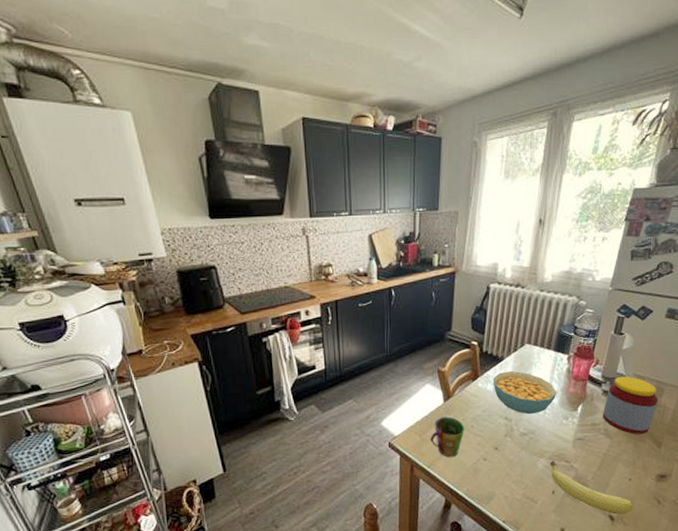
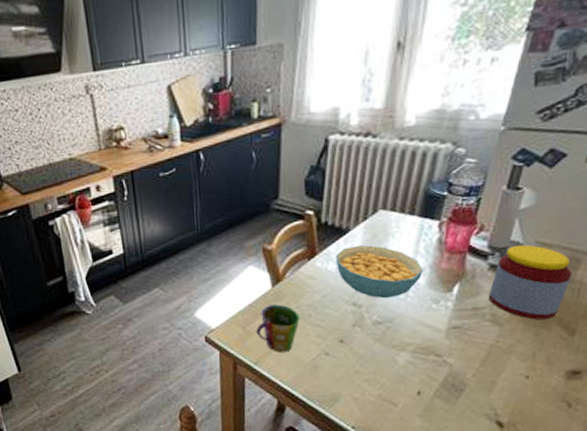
fruit: present [550,460,633,515] -> none [414,354,531,421]

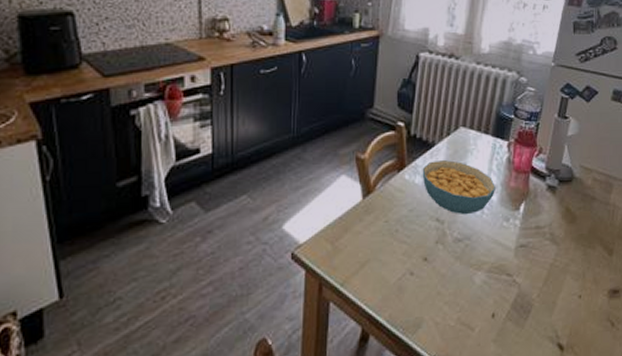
cup: present [256,304,300,353] -> none [344,218,388,273]
jar: present [488,245,572,320] -> none [547,169,607,239]

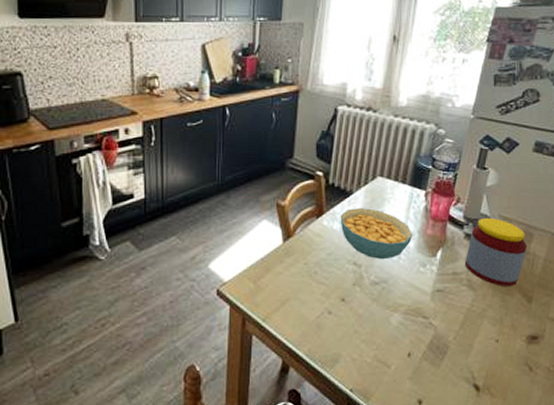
jar: none [547,169,607,239] -> present [464,218,527,286]

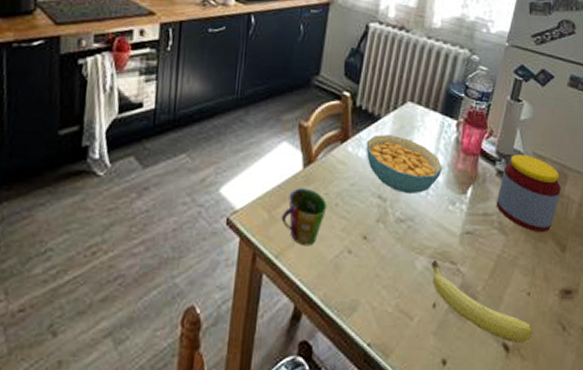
cup: none [266,260,307,310] -> present [281,188,327,247]
fruit: none [405,315,501,384] -> present [431,259,532,344]

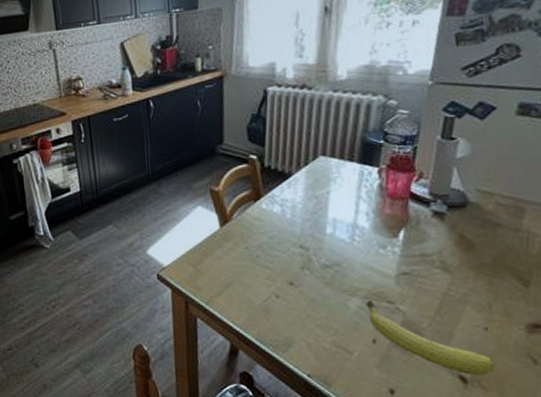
cup: present [281,188,327,247] -> none [206,244,249,294]
cereal bowl: present [366,134,443,195] -> none [280,189,368,242]
jar: present [496,155,561,232] -> none [435,193,518,268]

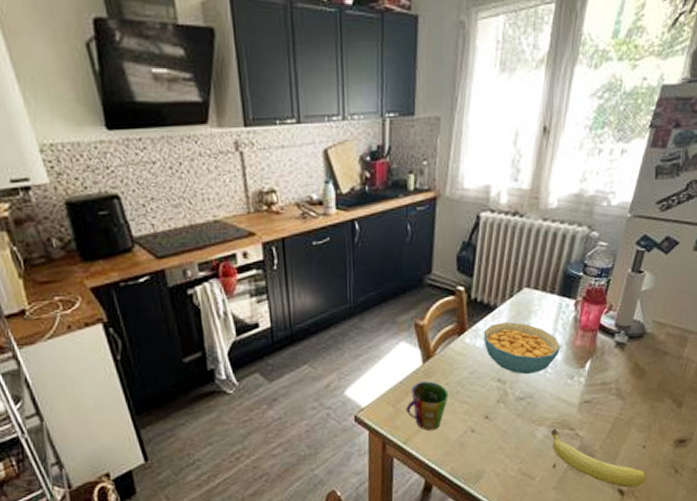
cup: none [206,244,249,294] -> present [406,381,449,431]
cereal bowl: none [280,189,368,242] -> present [483,322,561,375]

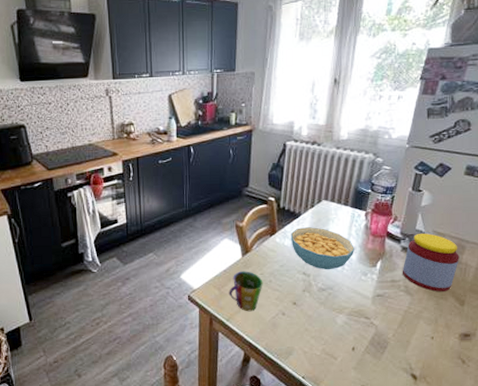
fruit: present [550,428,646,488] -> none [349,316,436,374]
jar: none [614,324,681,393] -> present [402,233,459,292]

